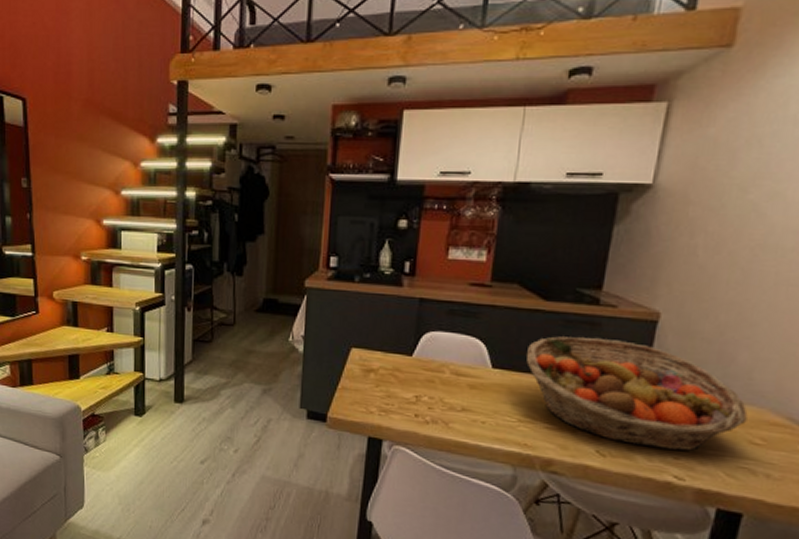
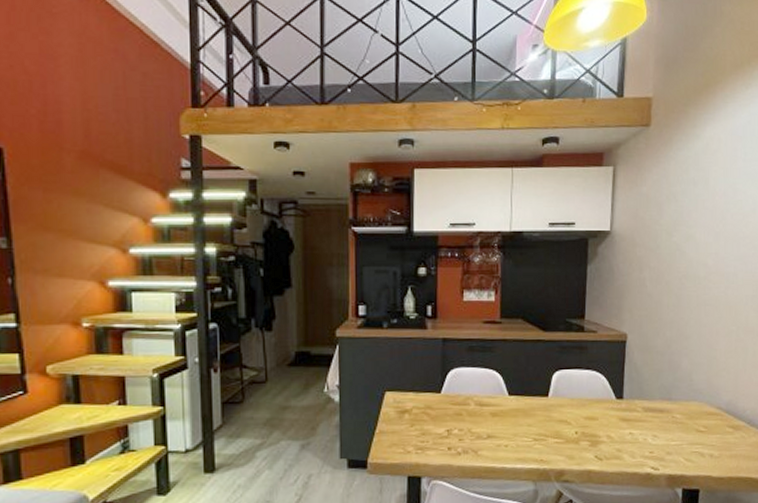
fruit basket: present [526,336,748,451] -> none [535,359,693,447]

